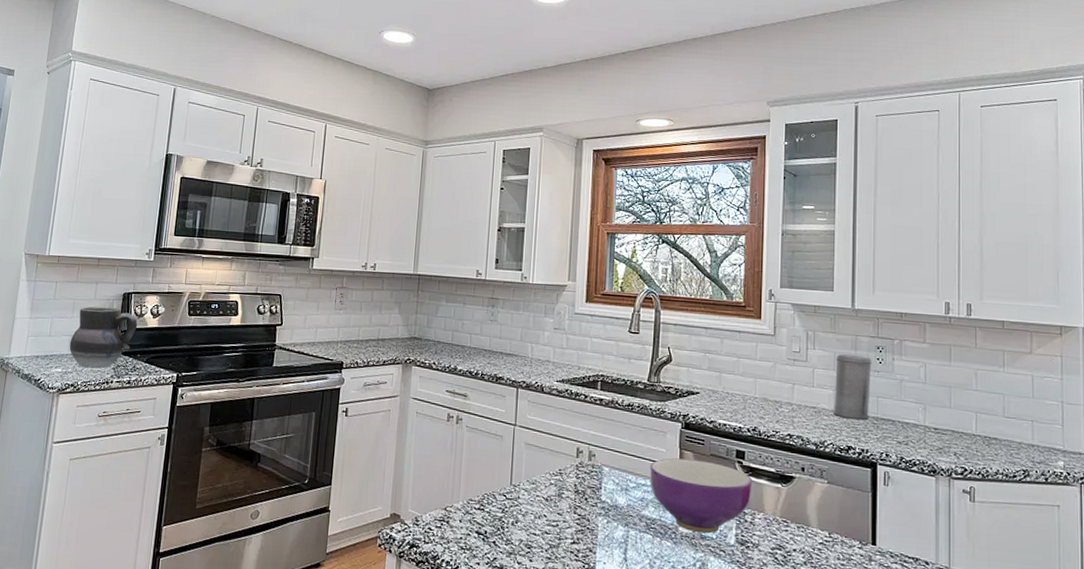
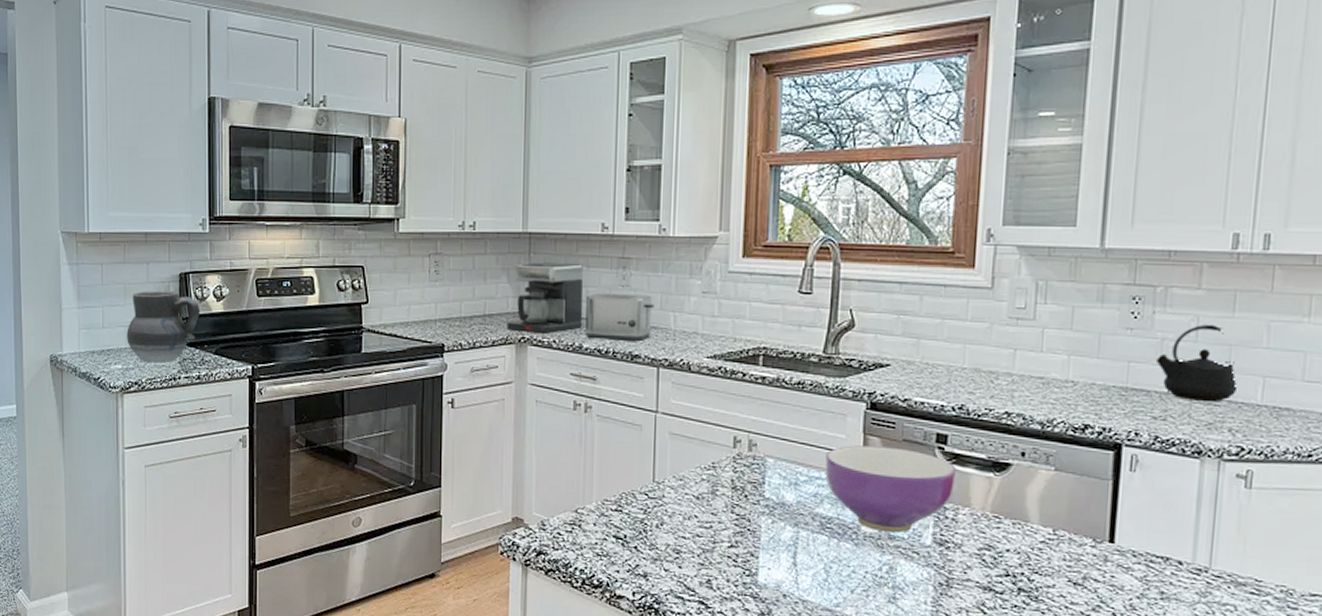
coffee maker: none [396,298,460,358] -> present [506,262,584,335]
toaster: none [460,326,516,367] -> present [585,294,654,342]
canister: present [833,354,872,421] -> none [1067,309,1124,392]
kettle: none [898,371,957,432] -> present [1157,325,1237,403]

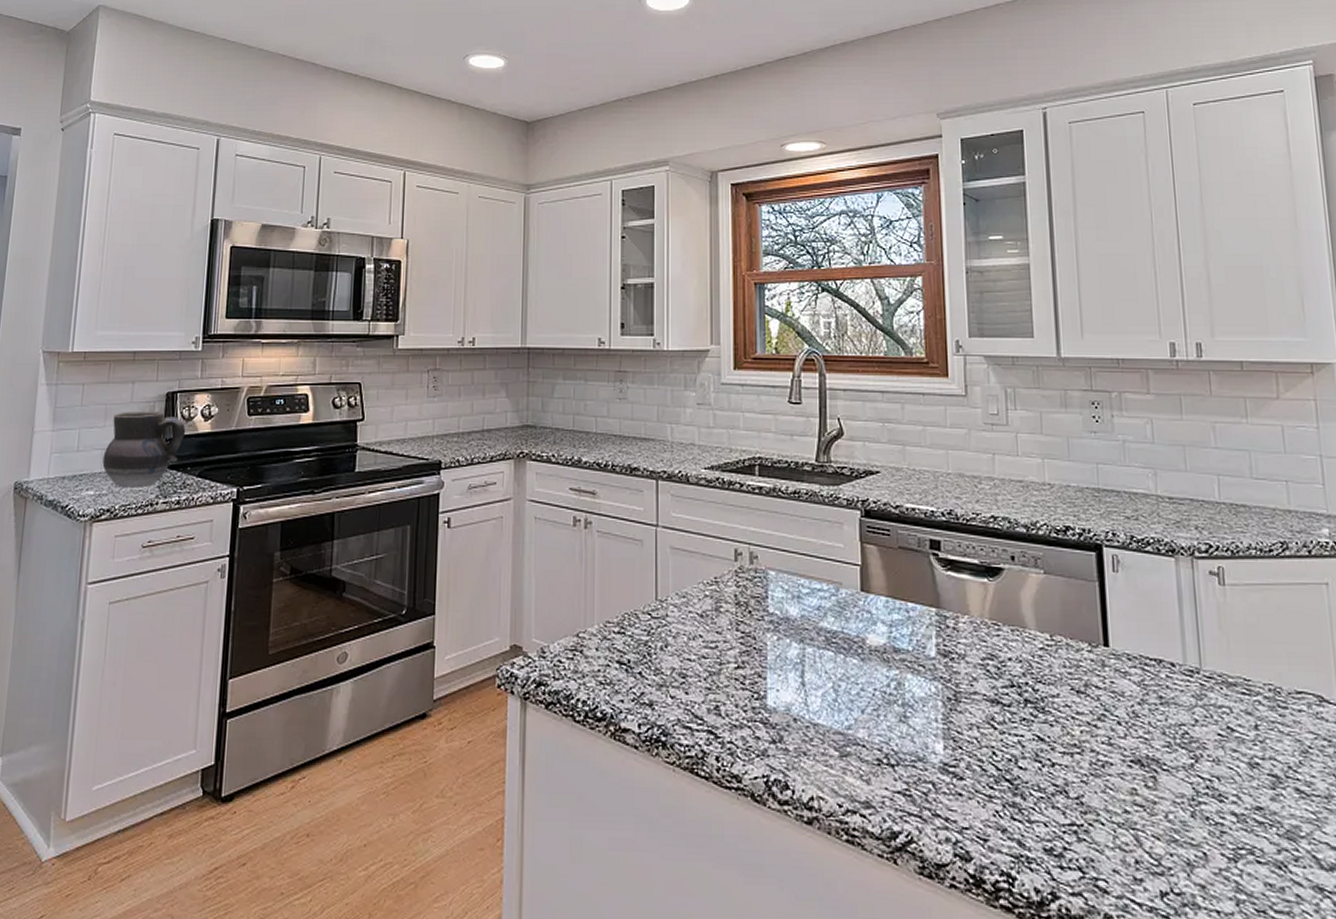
coffee maker: present [506,262,584,335] -> none [505,376,582,449]
toaster: present [585,294,654,342] -> none [584,407,651,455]
bowl: present [825,445,957,533] -> none [826,554,953,646]
kettle: present [1157,325,1237,403] -> none [1122,428,1196,502]

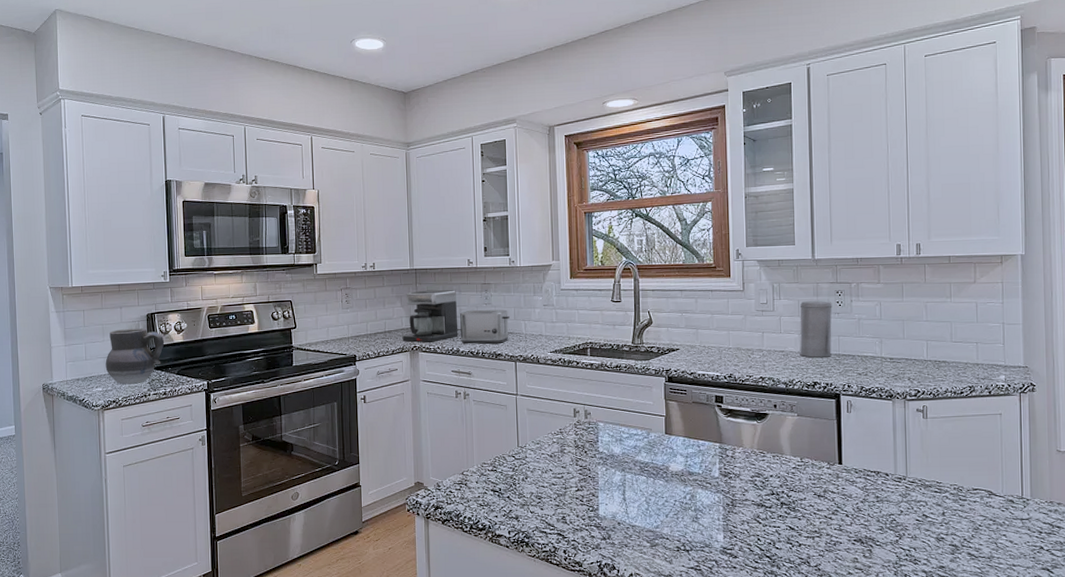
coffee maker: none [505,376,582,449] -> present [402,289,459,343]
toaster: none [584,407,651,455] -> present [460,309,510,345]
canister: none [1043,414,1088,494] -> present [800,301,832,359]

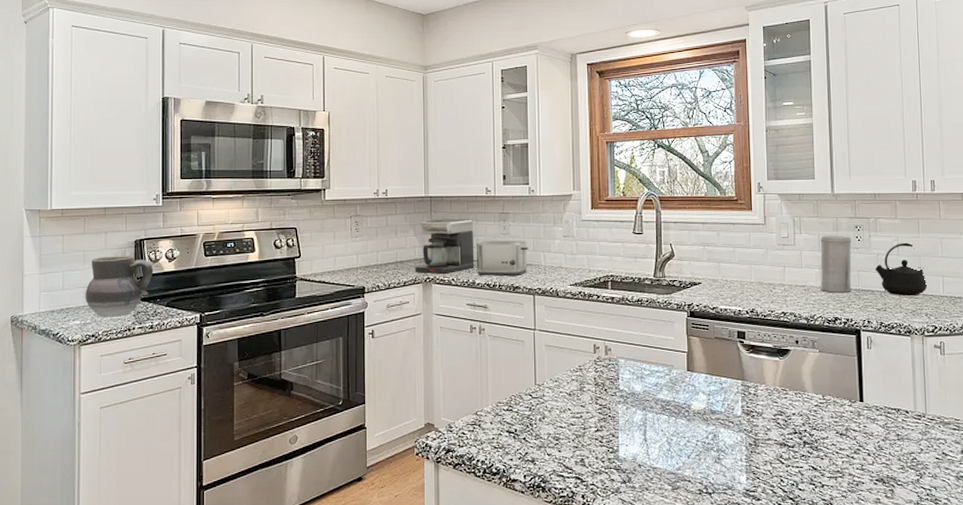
kettle: none [857,308,910,361] -> present [876,243,927,297]

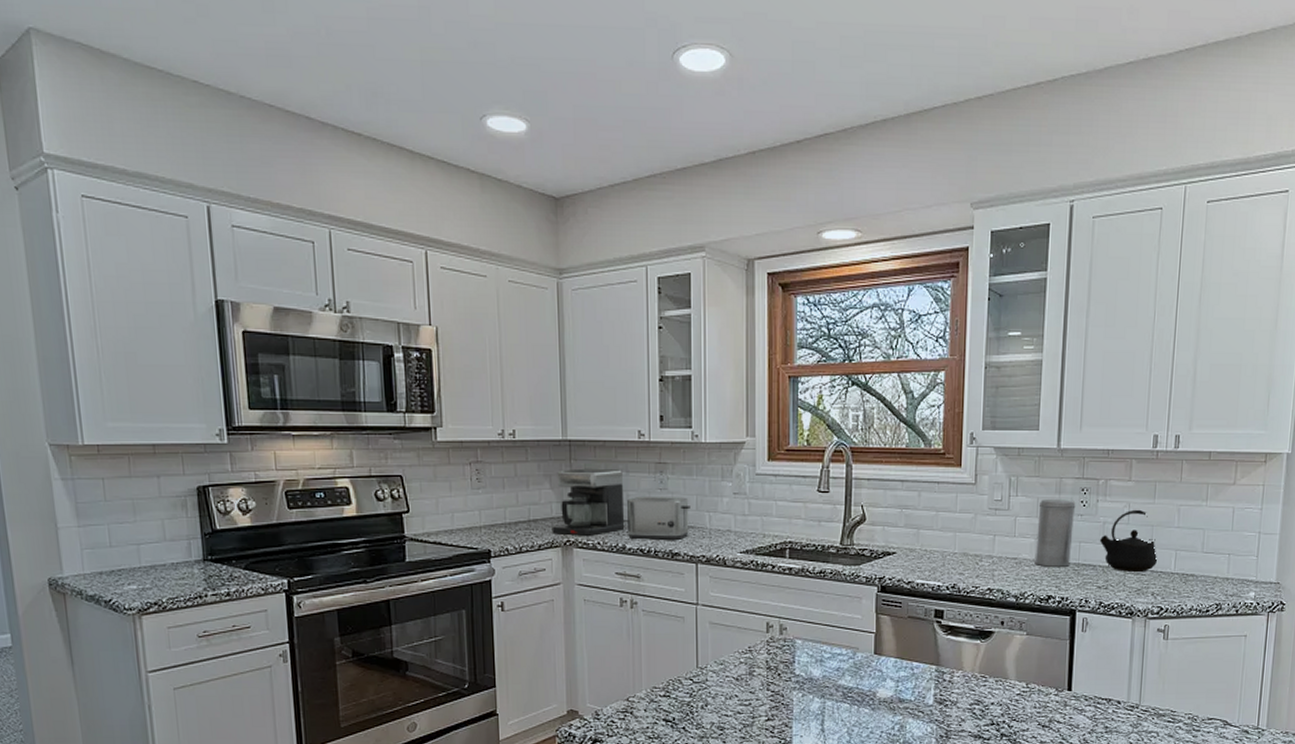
ceramic jug: present [85,256,154,317] -> none [139,506,225,582]

